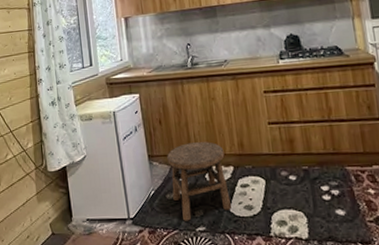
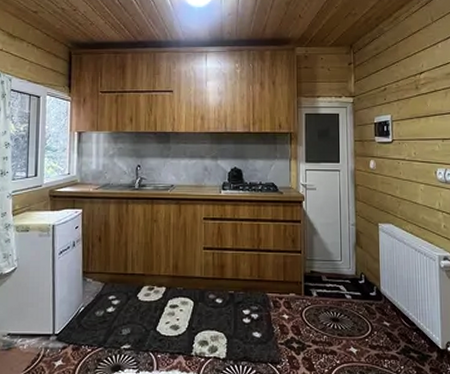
stool: present [167,142,231,221] -> none [102,262,159,339]

